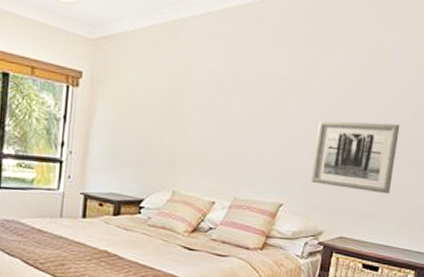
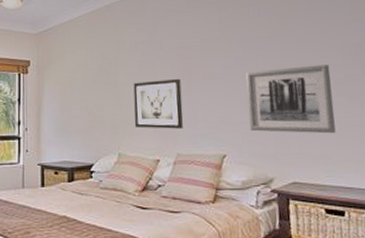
wall art: none [194,115,251,172] -> present [133,78,183,129]

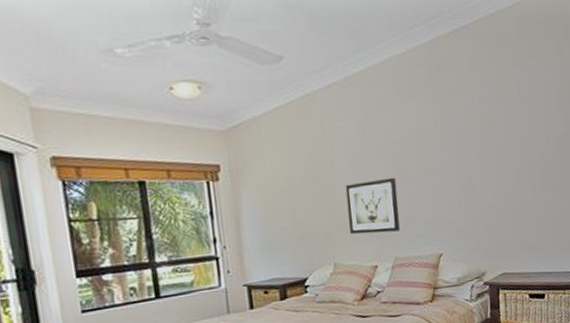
wall art: present [246,65,336,134] -> none [460,156,540,228]

